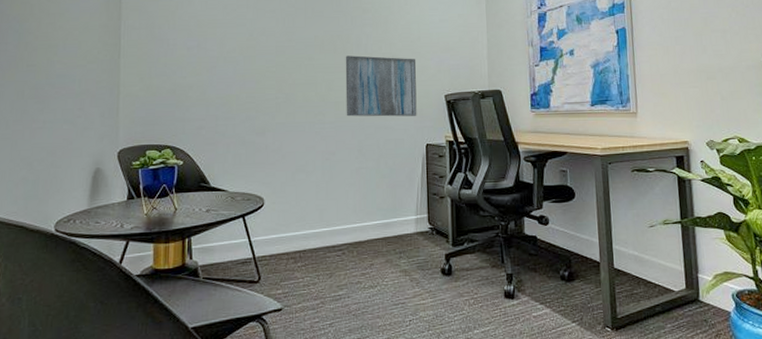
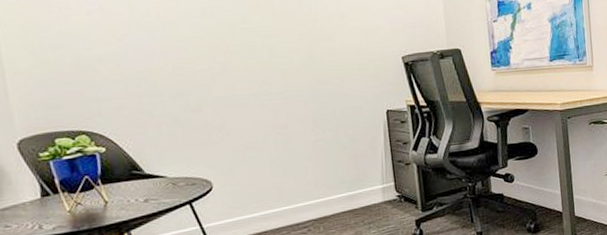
wall art: present [345,55,417,117] -> none [286,16,374,86]

